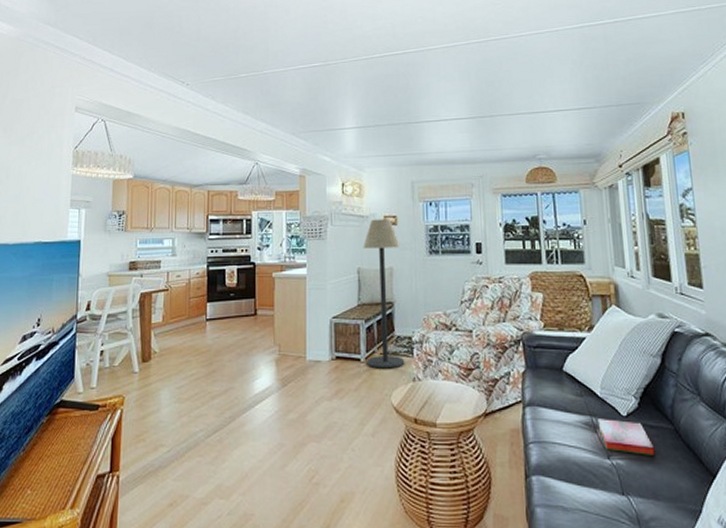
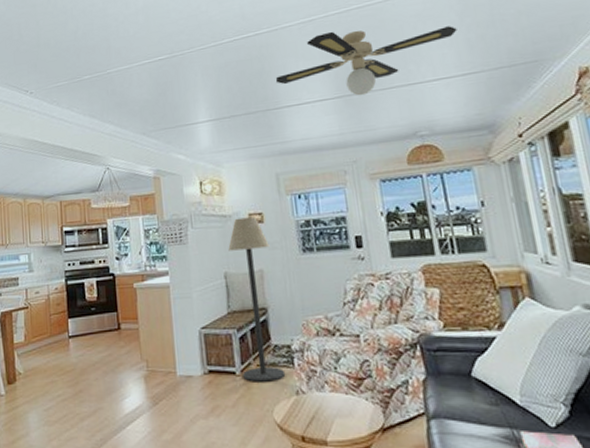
ceiling fan: none [418,58,577,119] -> present [275,26,457,96]

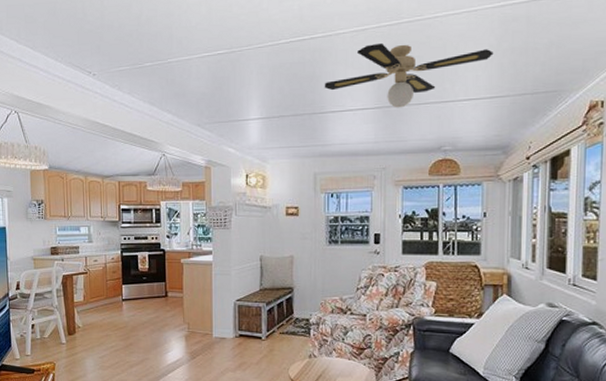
floor lamp: present [228,216,286,382] -> none [266,210,302,346]

